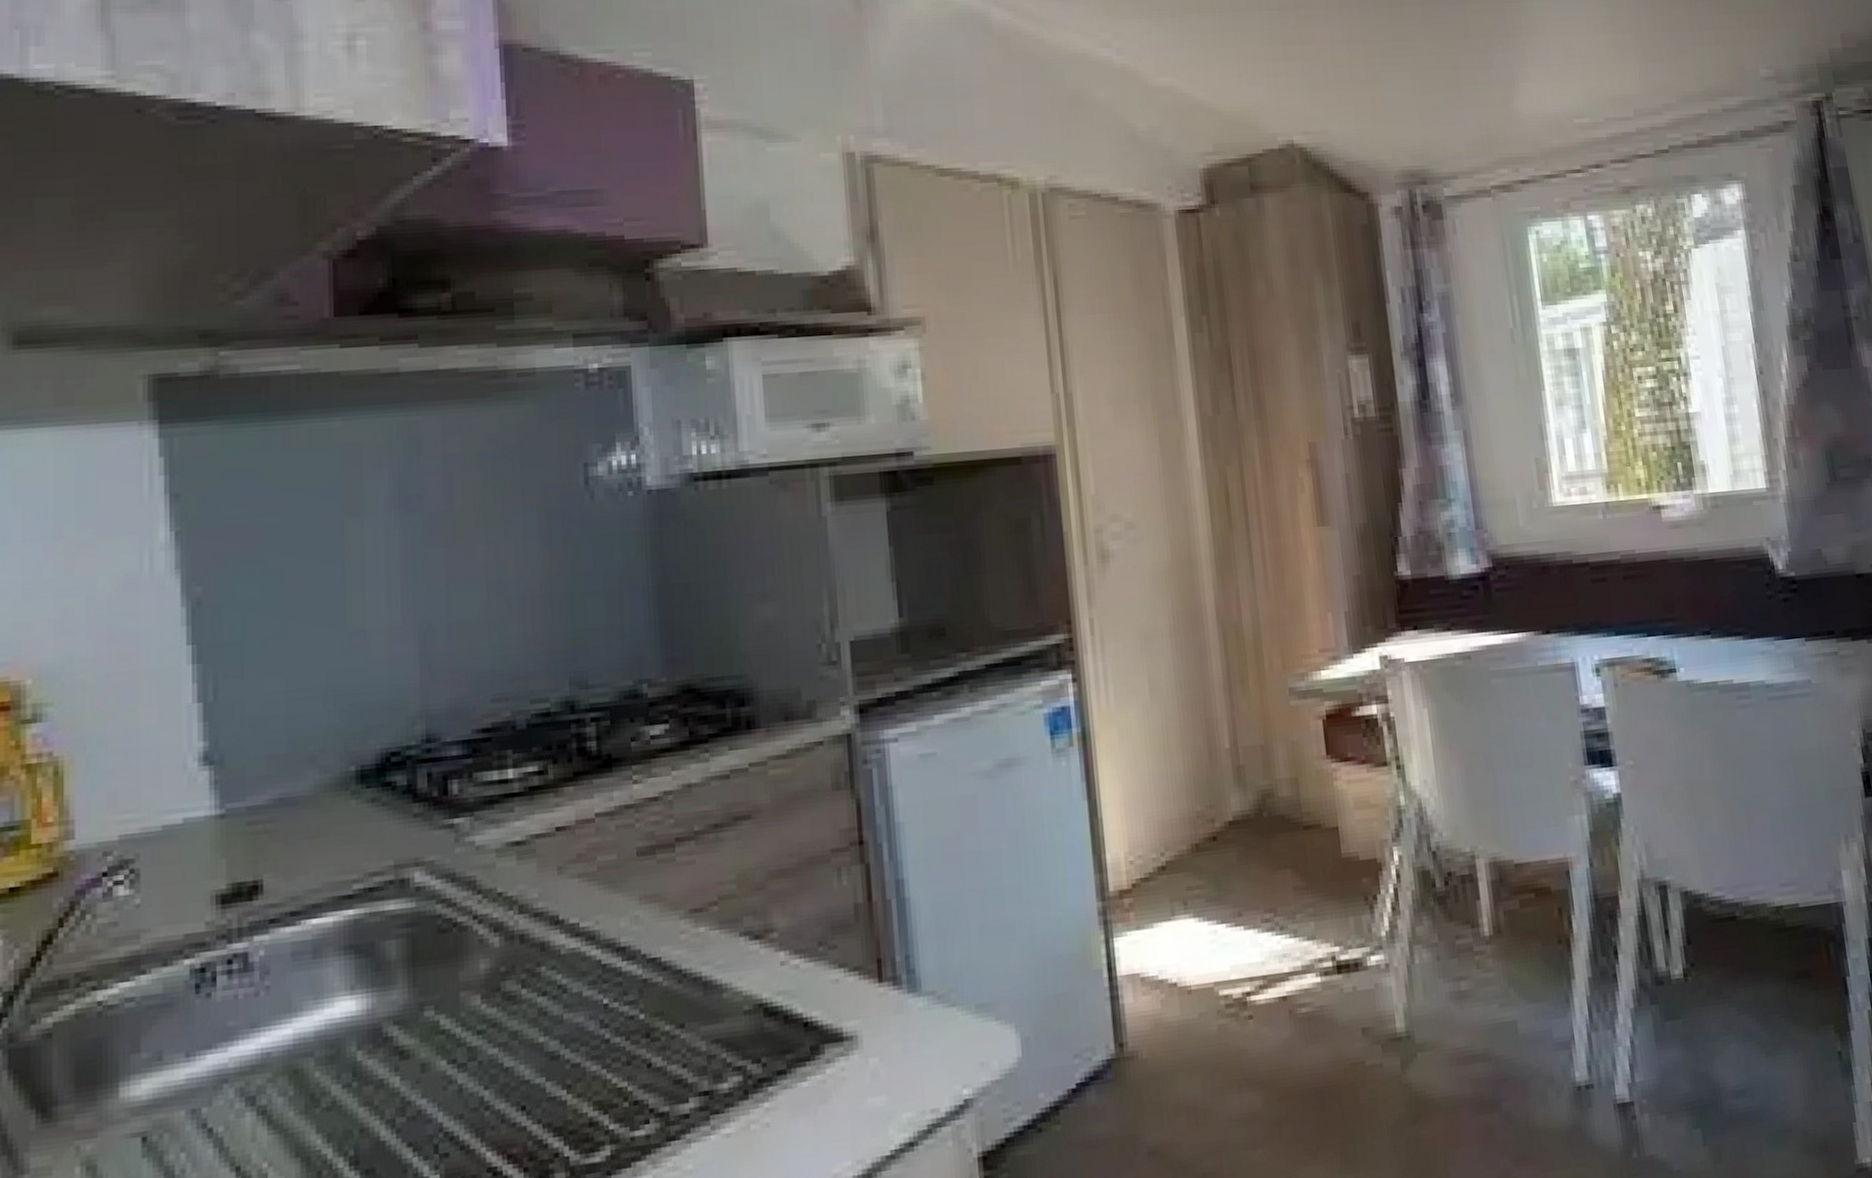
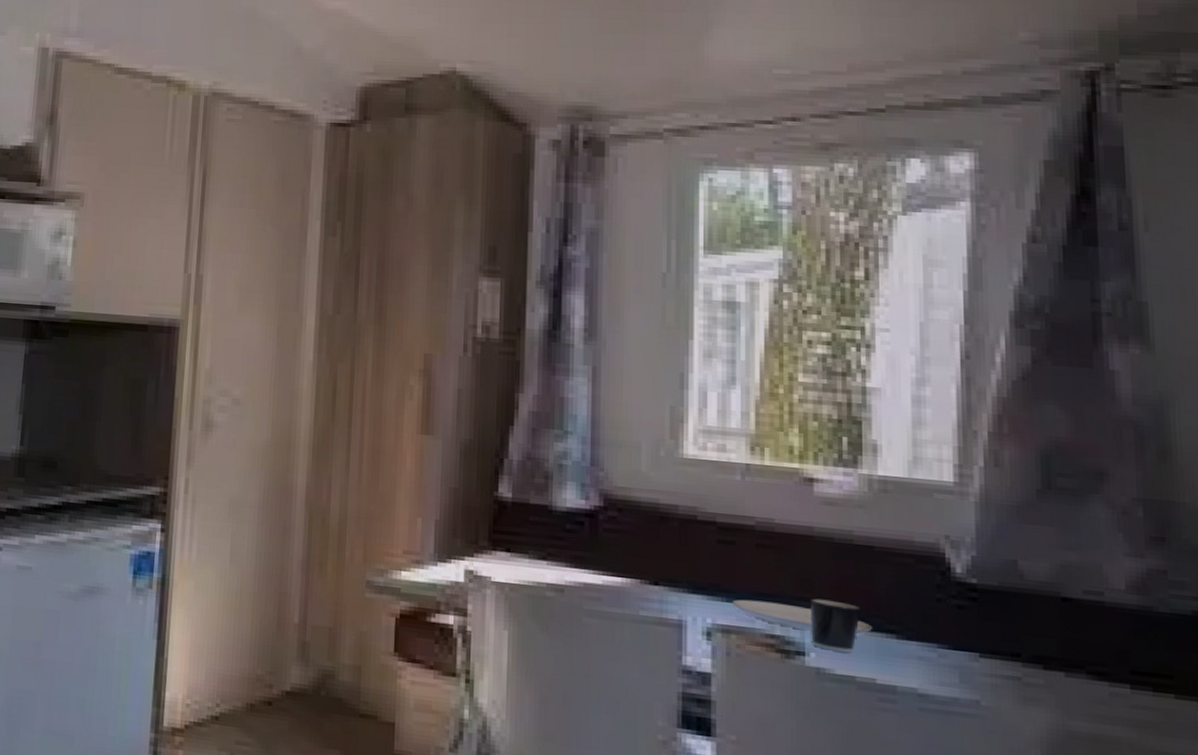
plate: none [1612,627,1724,649] -> present [732,599,873,635]
mug: none [1673,615,1714,663] -> present [811,598,860,653]

